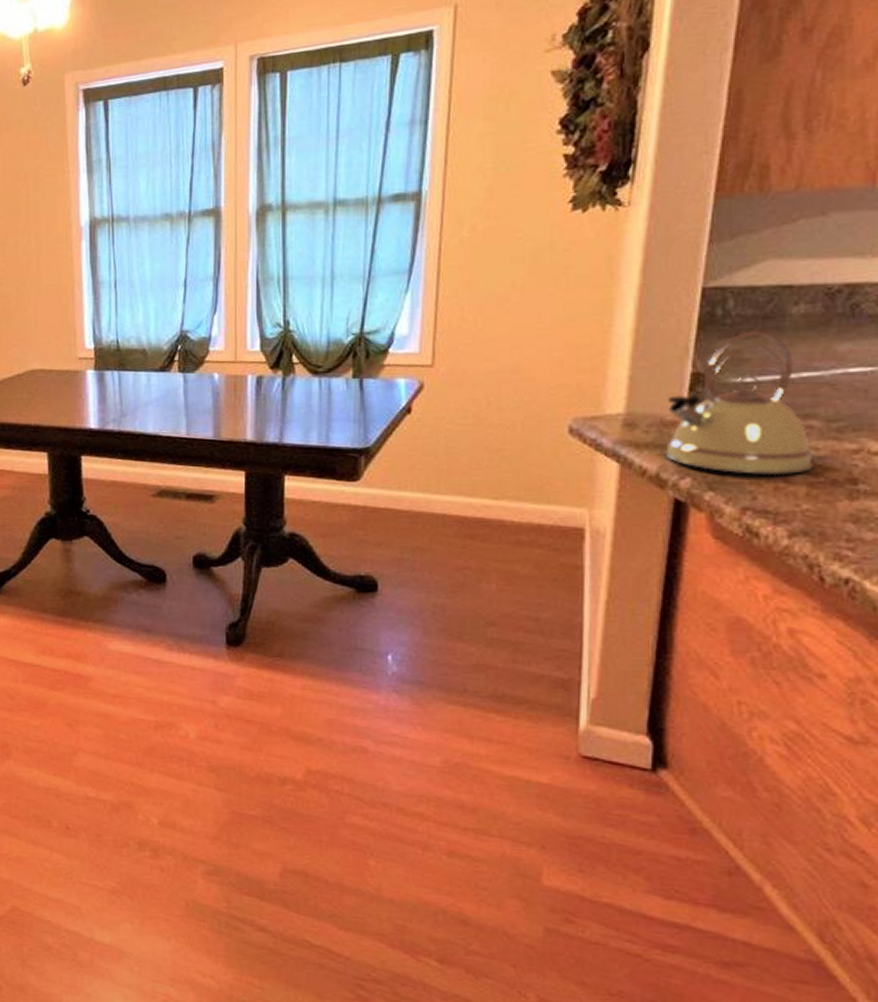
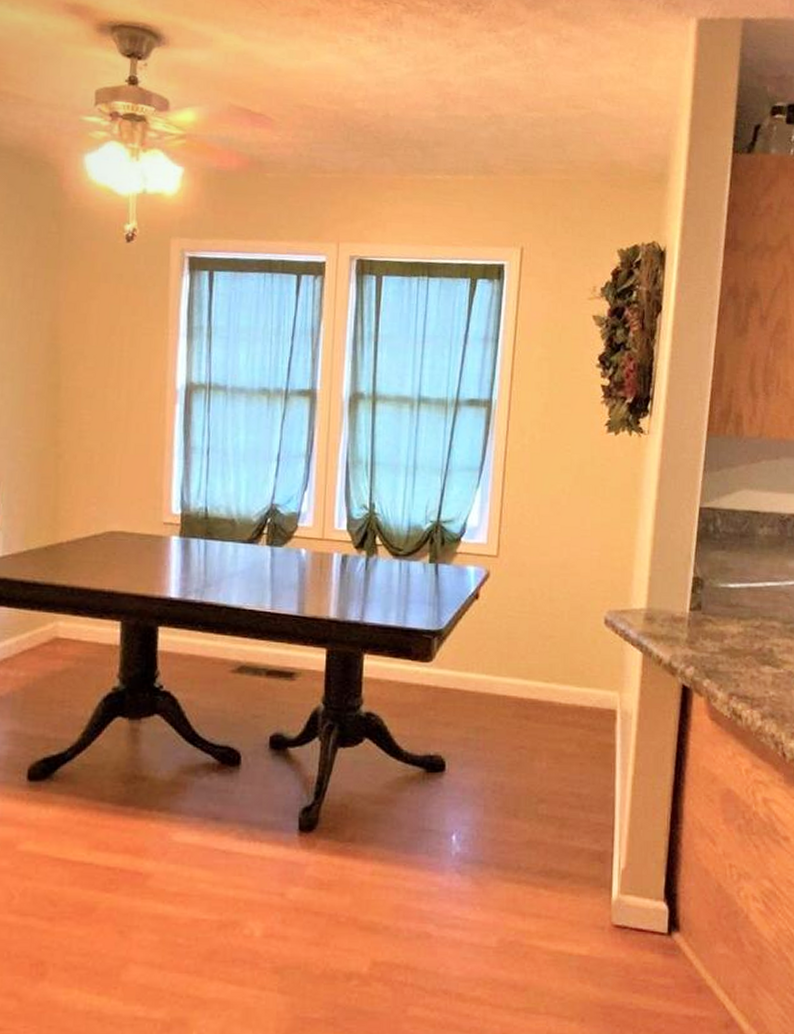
kettle: present [664,332,814,476] -> none [674,547,776,667]

